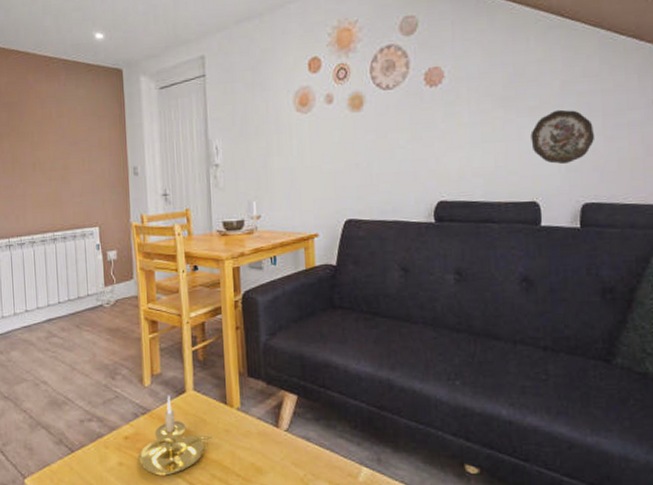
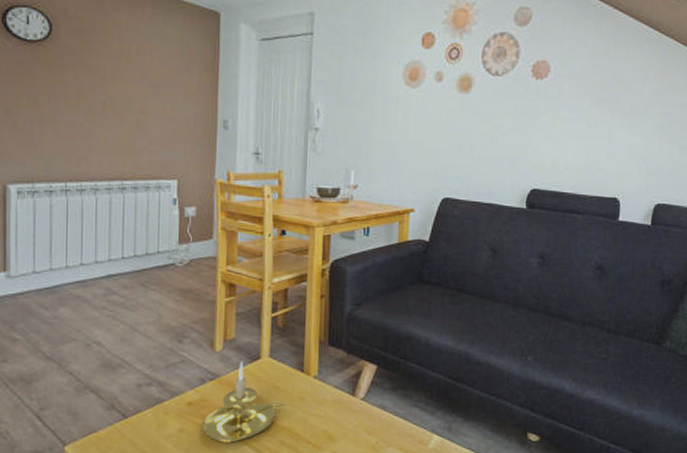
decorative plate: present [530,109,594,165] -> none [619,116,673,167]

